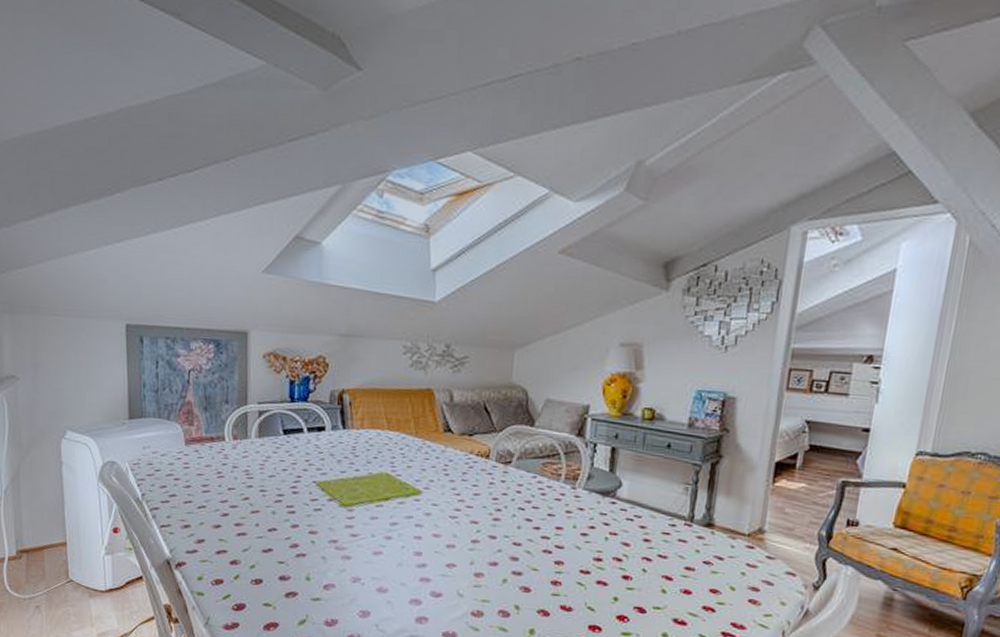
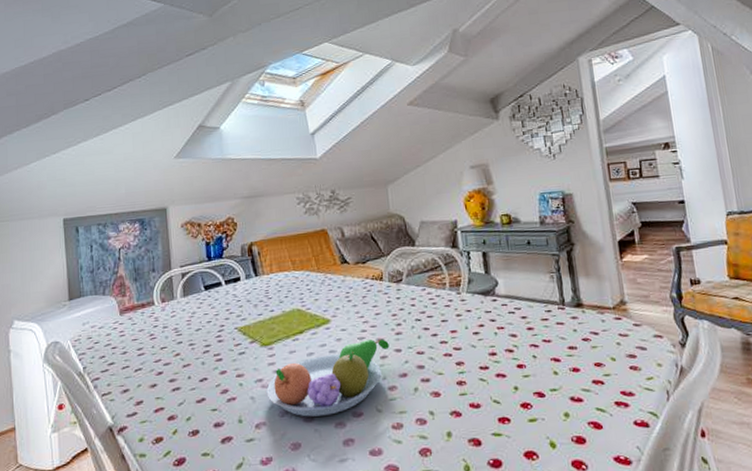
fruit bowl: none [340,520,484,590] -> present [266,339,389,417]

